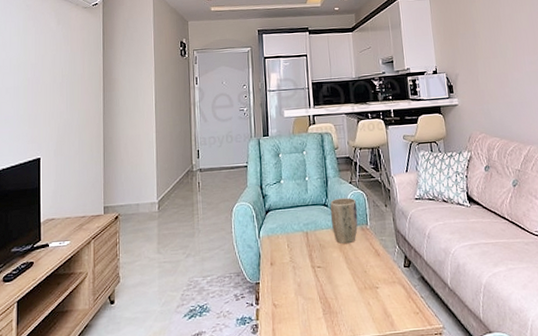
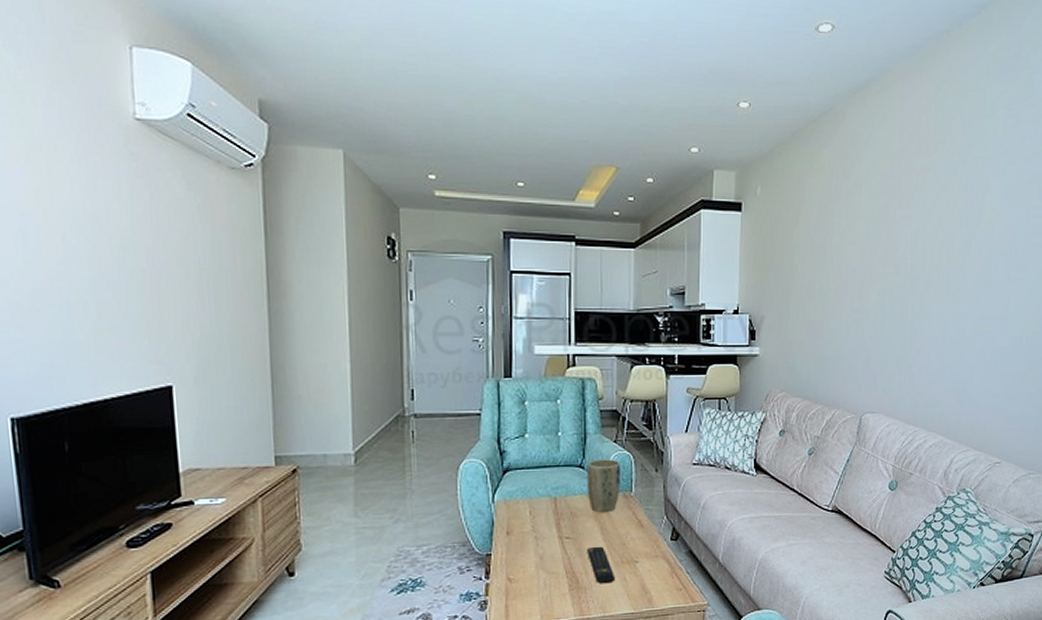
remote control: none [335,274,361,309] -> present [587,546,616,584]

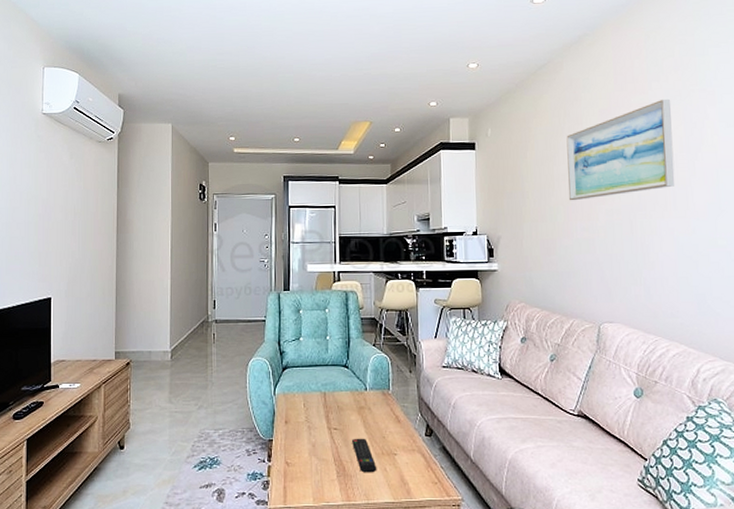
plant pot: present [586,459,621,513] -> none [350,360,380,408]
wall art: none [840,164,955,278] -> present [566,98,675,201]

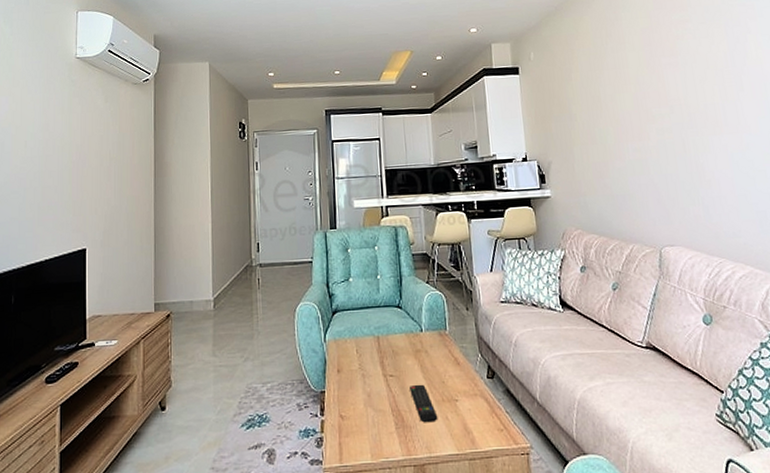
wall art: present [566,98,675,201] -> none [610,14,724,122]

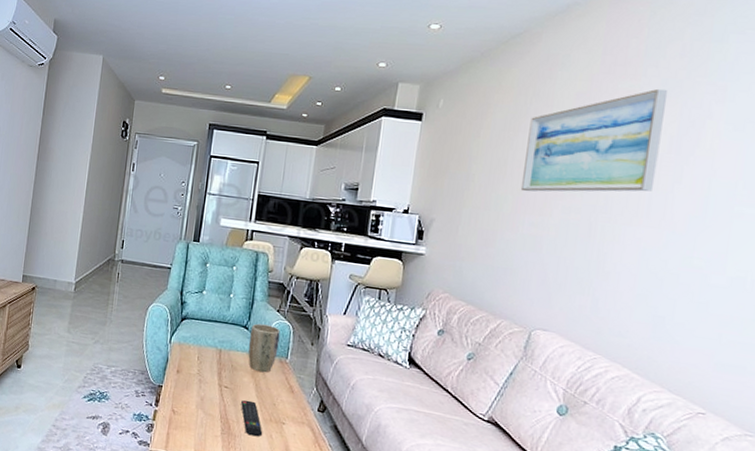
plant pot: none [404,299,436,351] -> present [248,323,281,373]
wall art: none [610,14,724,122] -> present [520,88,669,192]

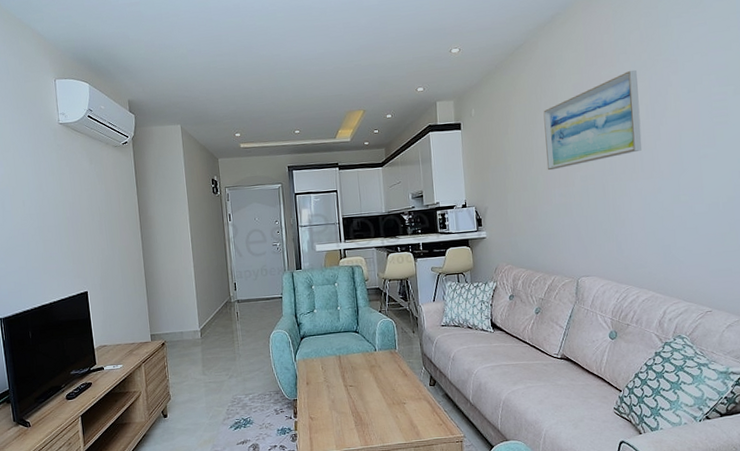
remote control: present [241,400,263,437] -> none [366,391,390,421]
plant pot: present [248,323,281,373] -> none [361,325,387,367]

